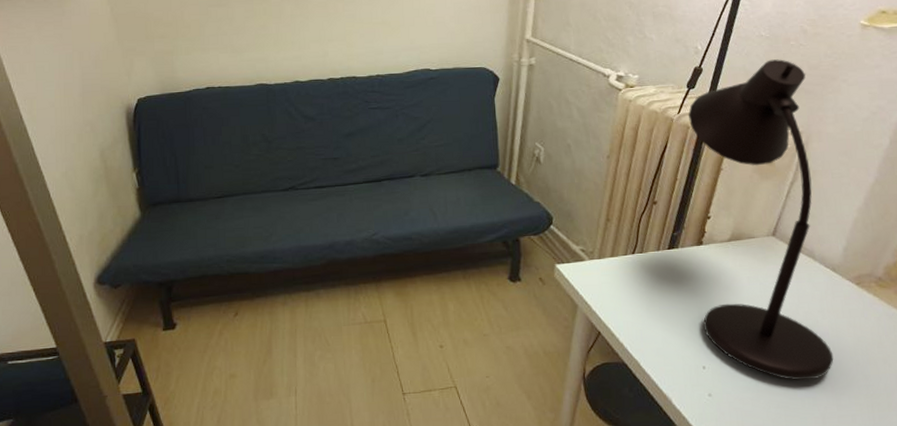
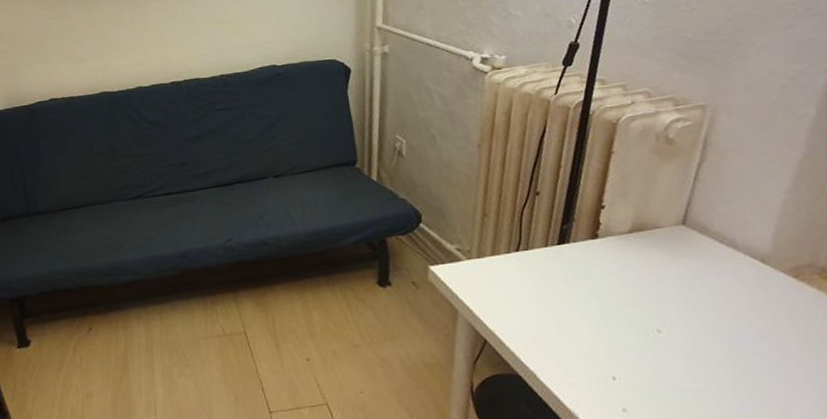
desk lamp: present [688,59,834,381] -> none [567,26,776,392]

